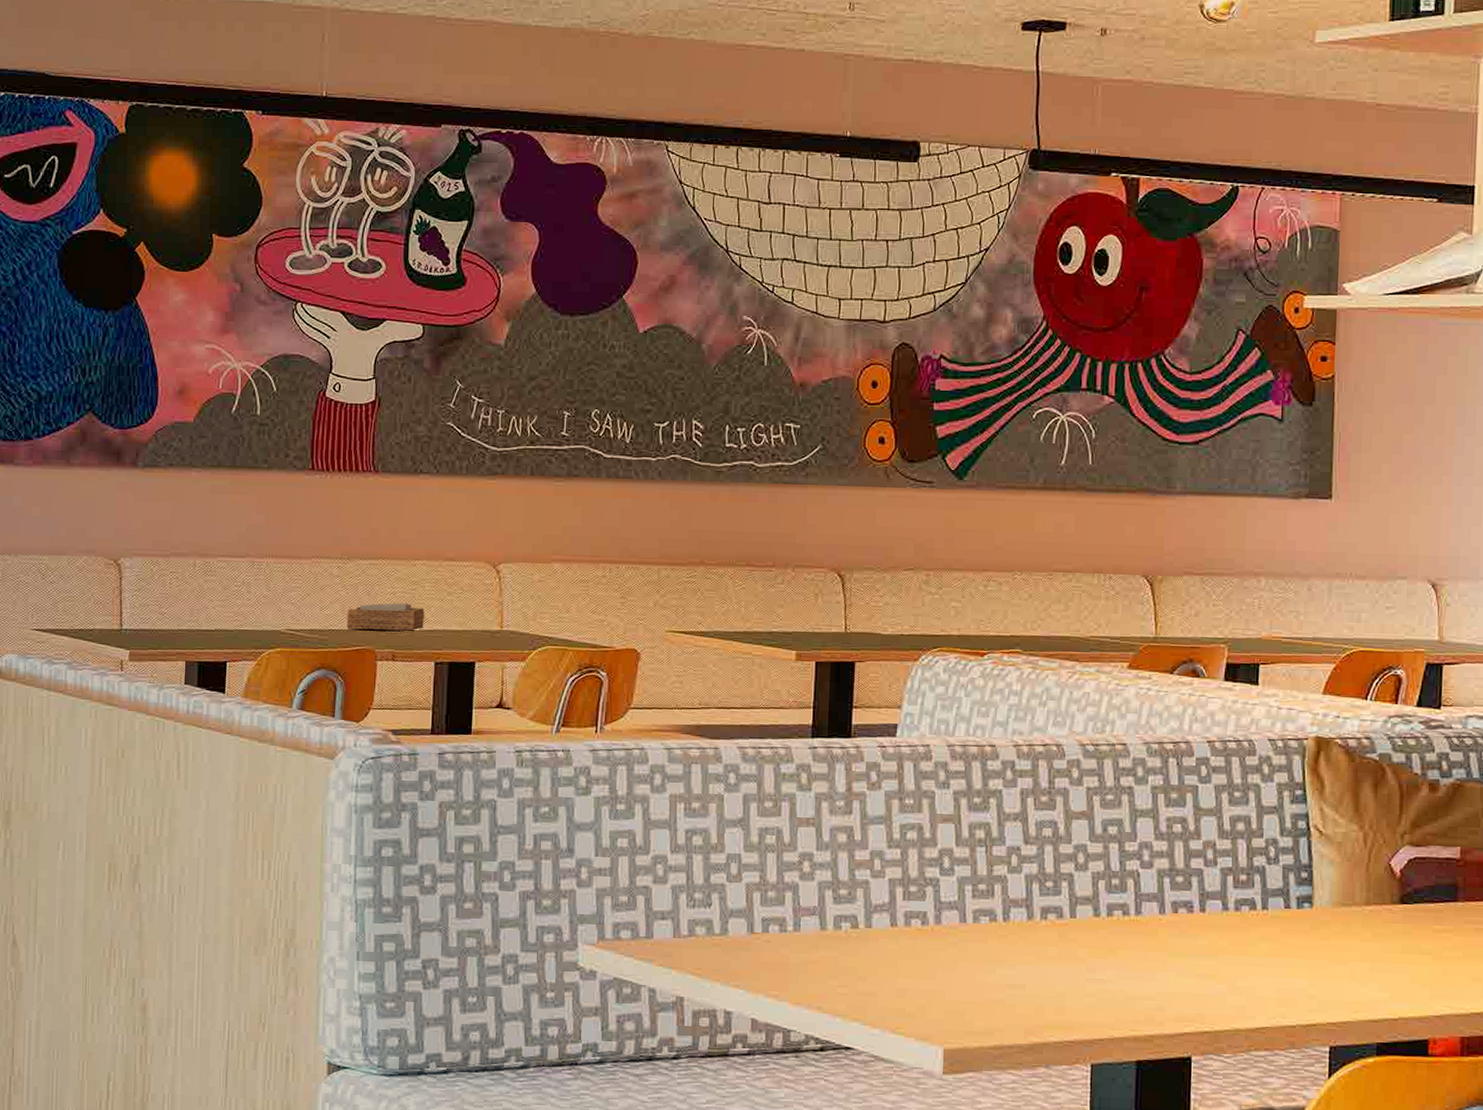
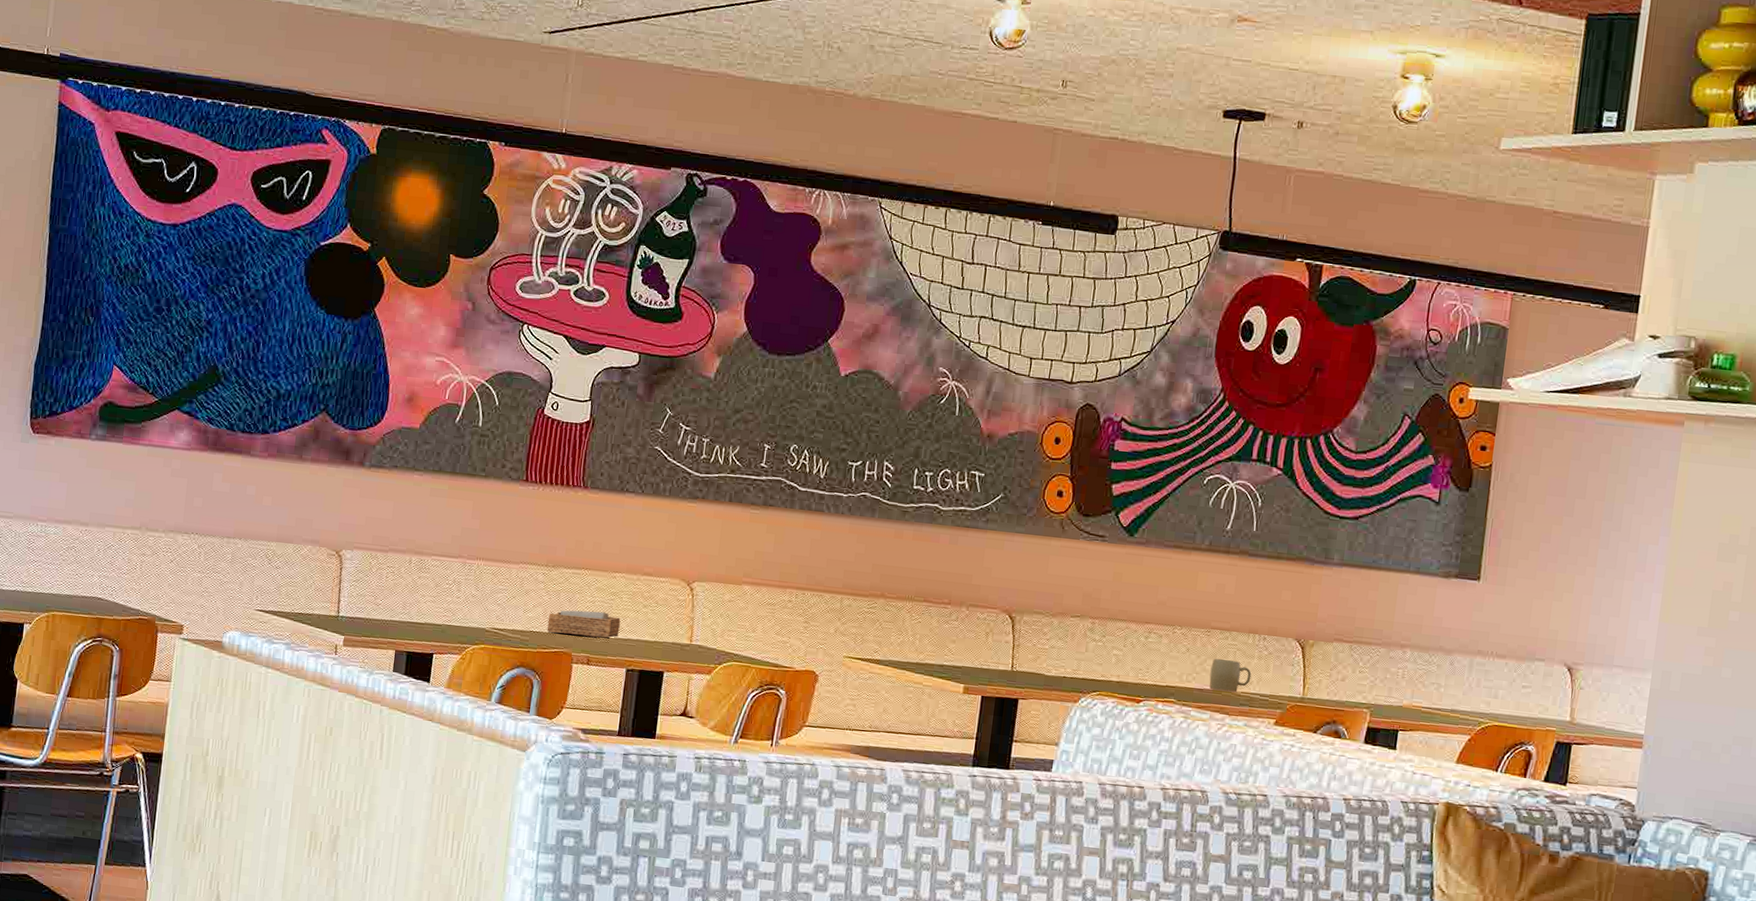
mug: none [1055,603,1100,637] -> present [1209,659,1252,693]

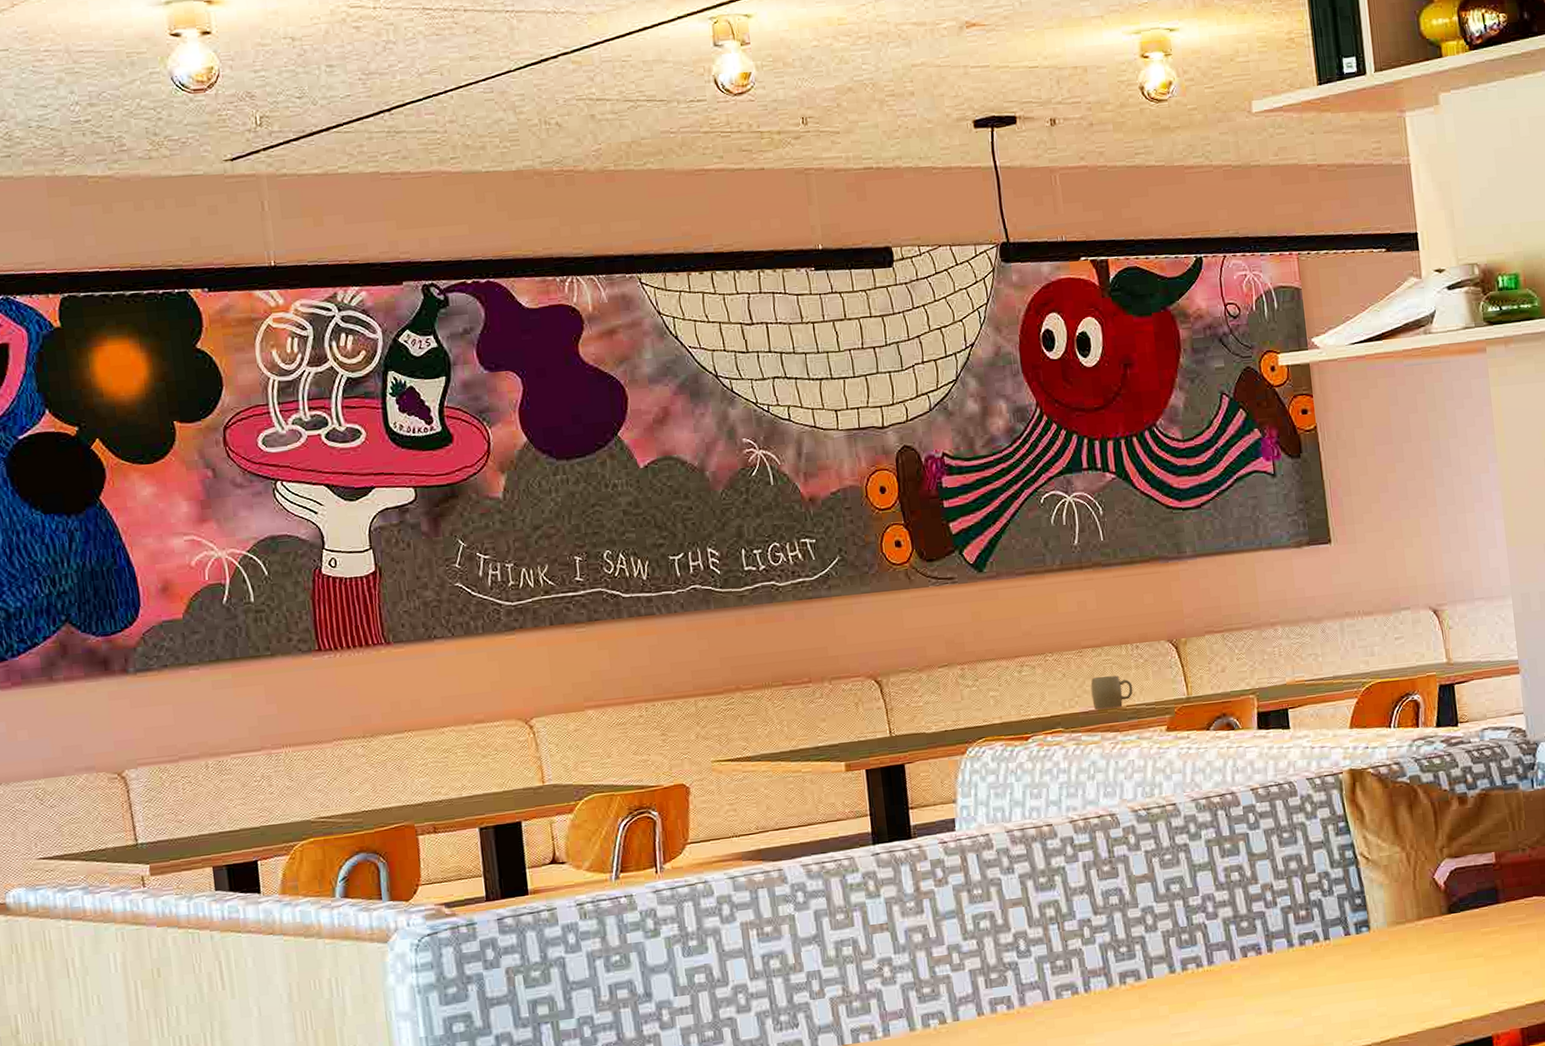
napkin holder: present [547,610,621,639] -> none [378,772,462,809]

